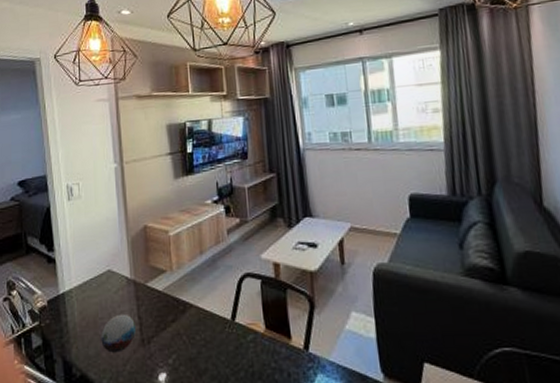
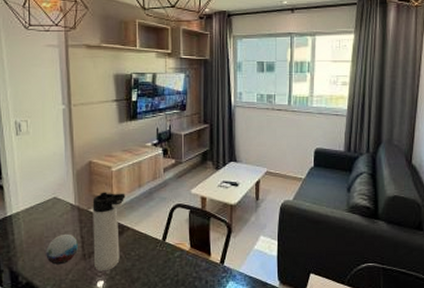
thermos bottle: none [149,261,186,361] -> present [92,192,126,272]

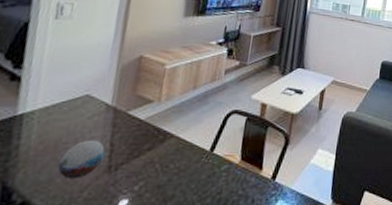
thermos bottle: present [92,192,126,272] -> none [120,91,176,188]

